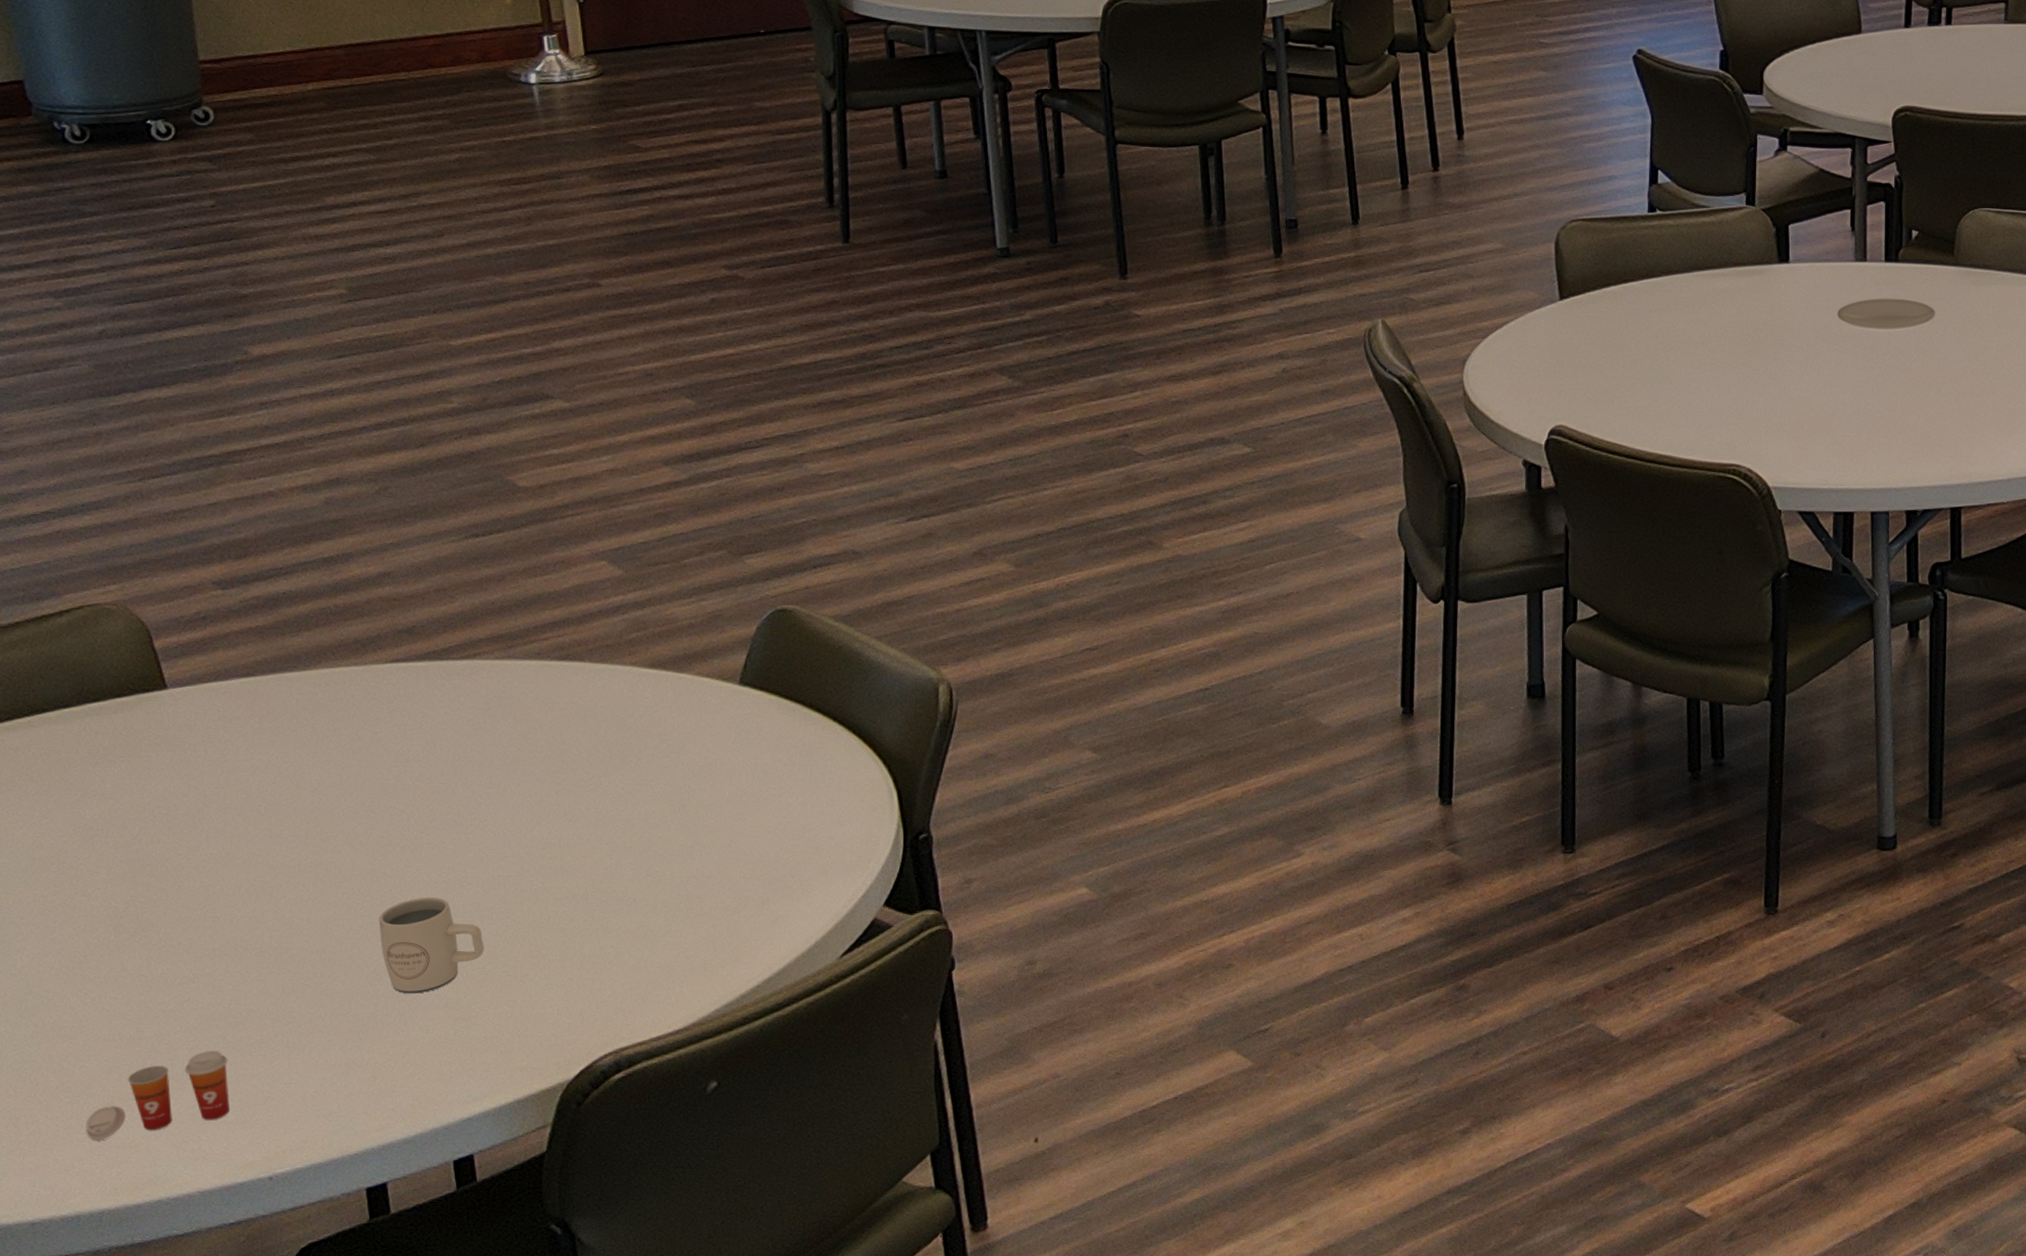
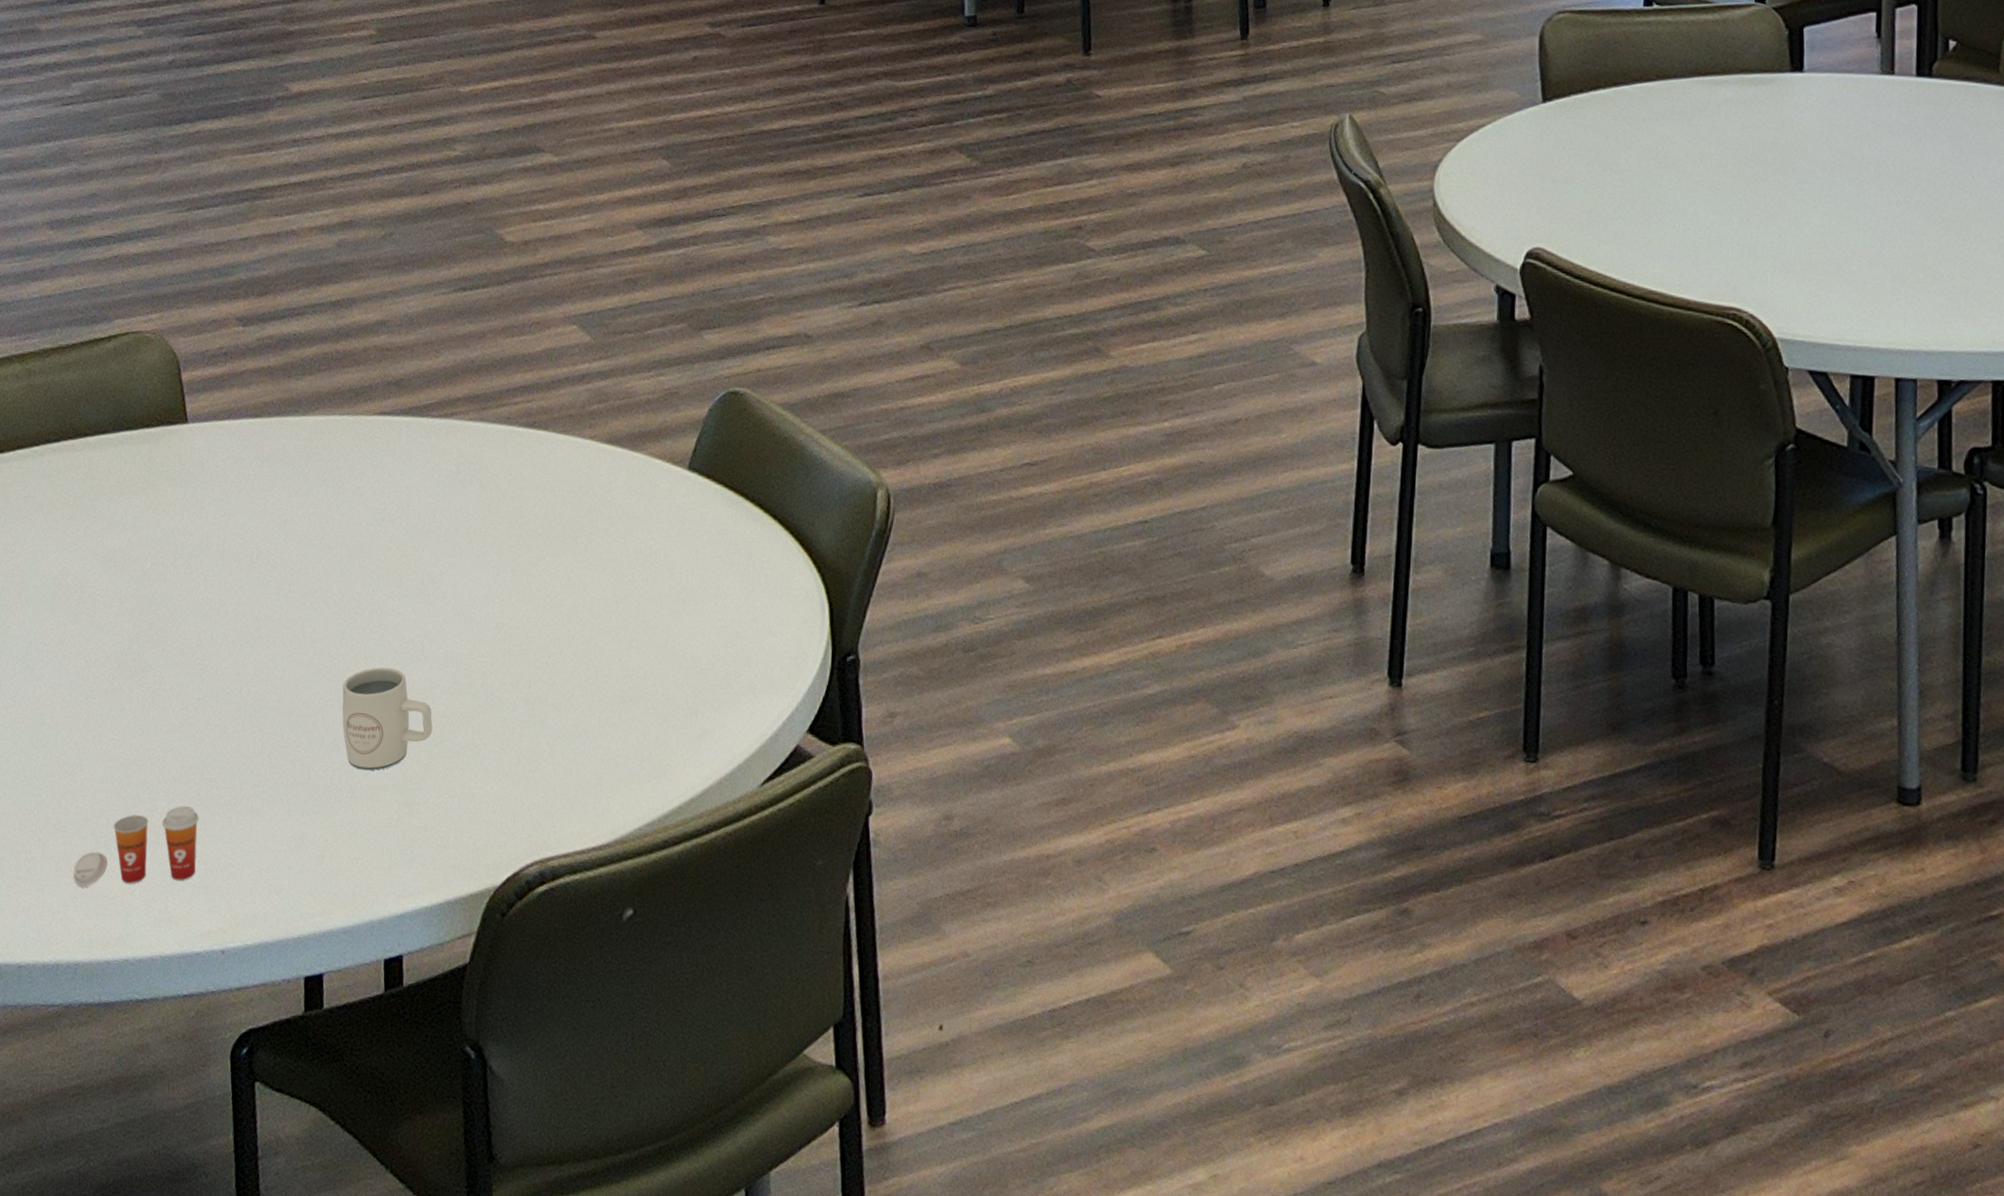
plate: present [1836,298,1935,330] -> none [1858,119,1976,159]

